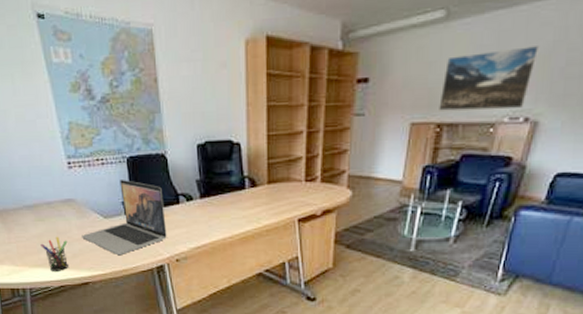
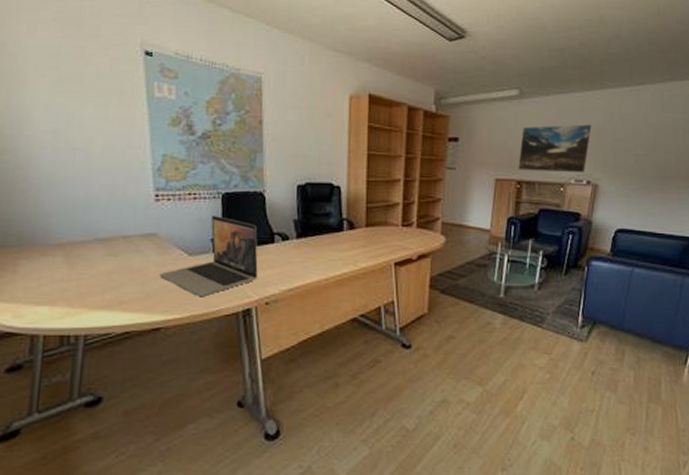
pen holder: present [40,236,68,271] -> none [108,274,142,315]

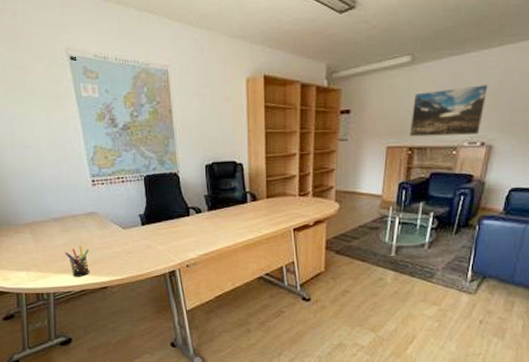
pen holder: none [108,274,142,315] -> present [65,245,89,277]
laptop: present [159,216,258,297] -> none [102,195,178,262]

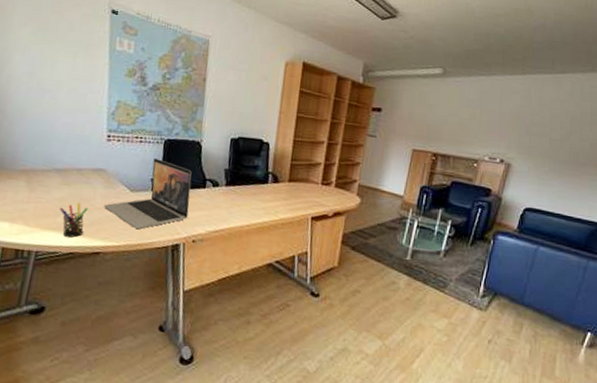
laptop: none [102,195,178,262] -> present [104,158,192,230]
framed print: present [409,85,489,137] -> none [435,103,511,152]

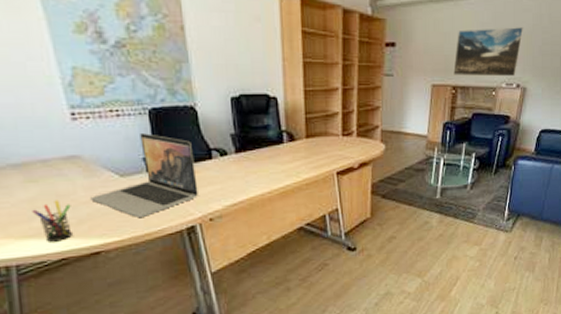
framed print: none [435,103,511,152] -> present [453,27,524,77]

